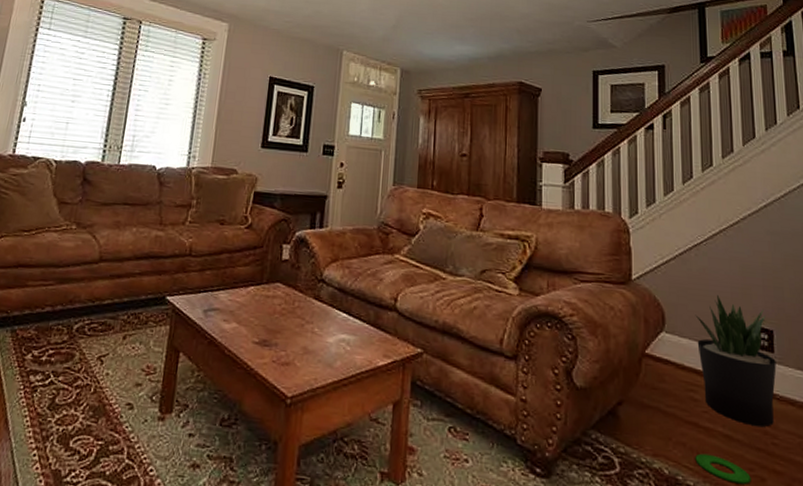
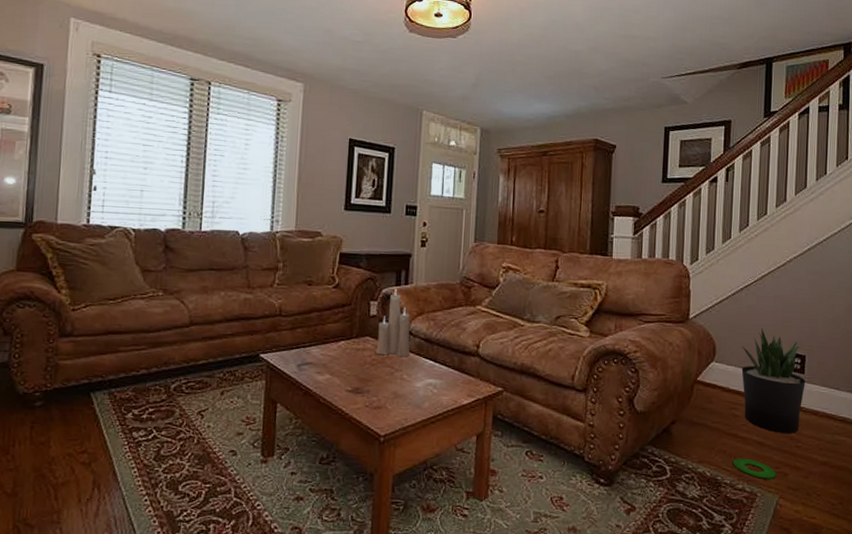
candle: none [286,232,324,307] -> present [376,289,410,356]

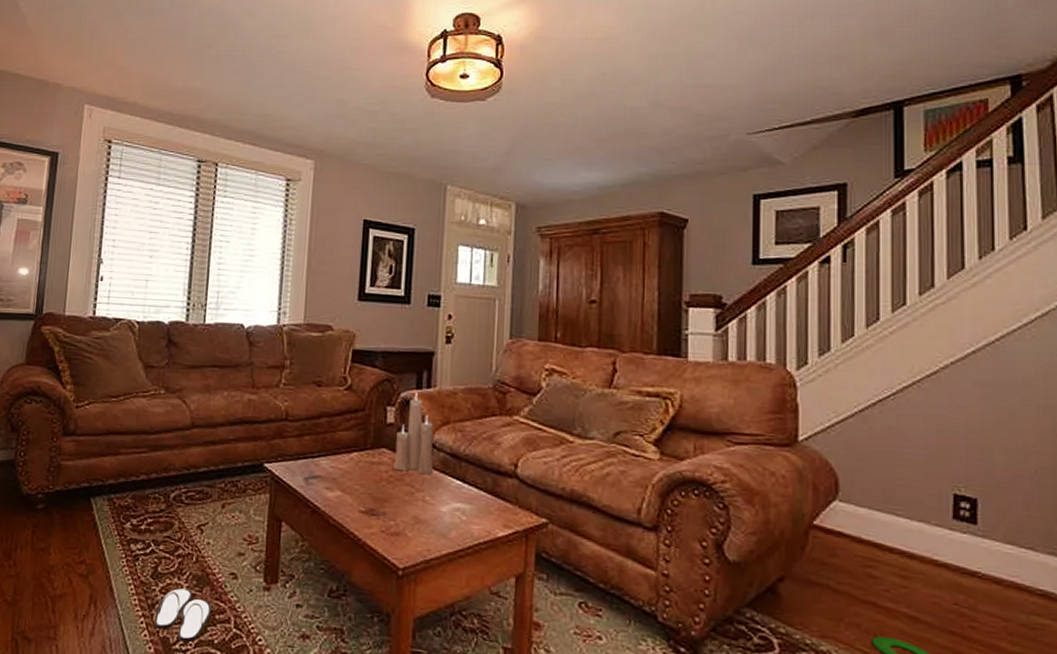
slippers: none [158,468,213,514] -> present [154,588,211,643]
planter: present [741,328,805,433] -> none [877,457,979,608]

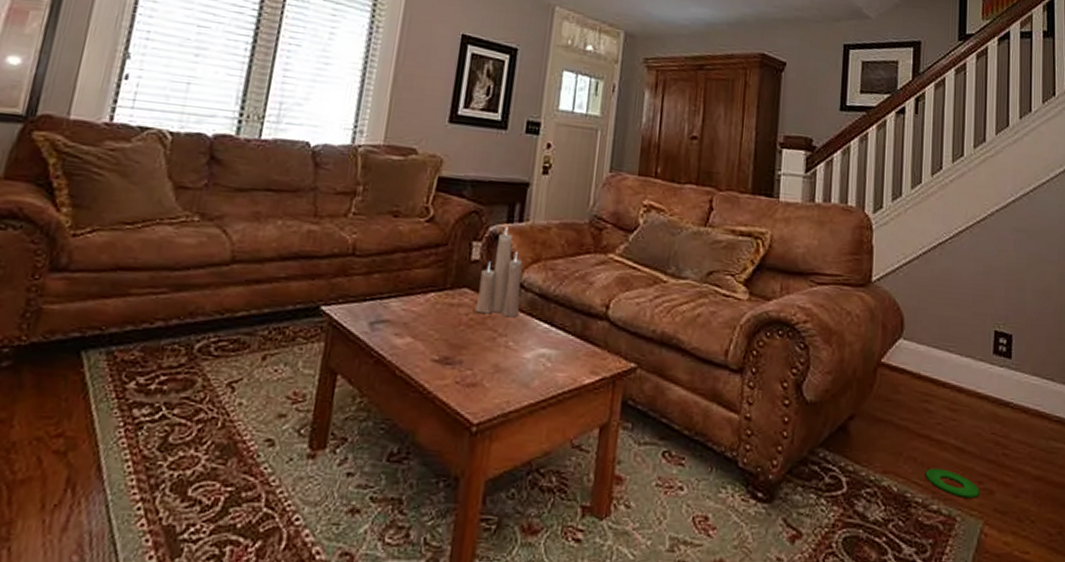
slippers: present [154,588,211,643] -> none [155,462,237,530]

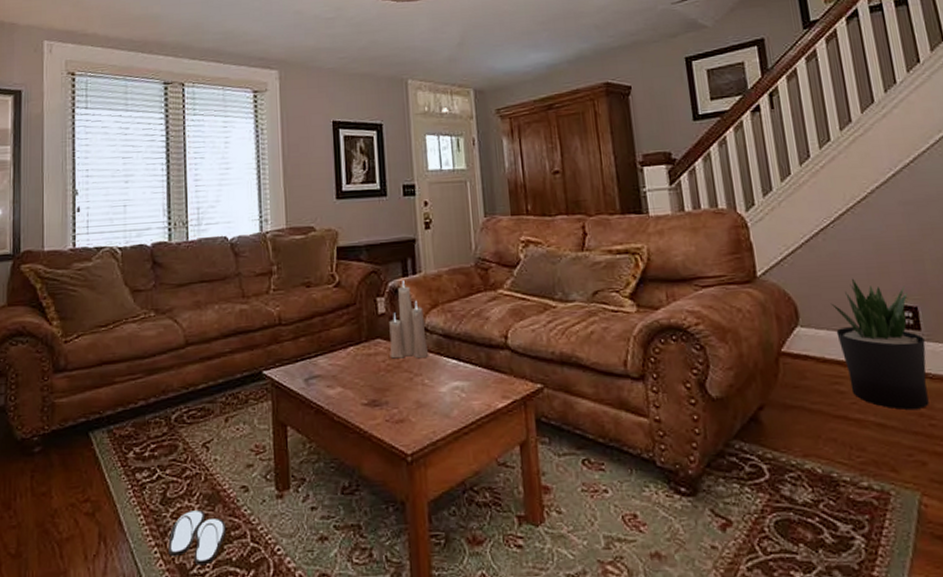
slippers: none [155,462,237,530] -> present [168,510,226,566]
dog toy: present [925,468,980,498] -> none [848,446,912,472]
planter: none [935,297,1013,437] -> present [830,278,929,410]

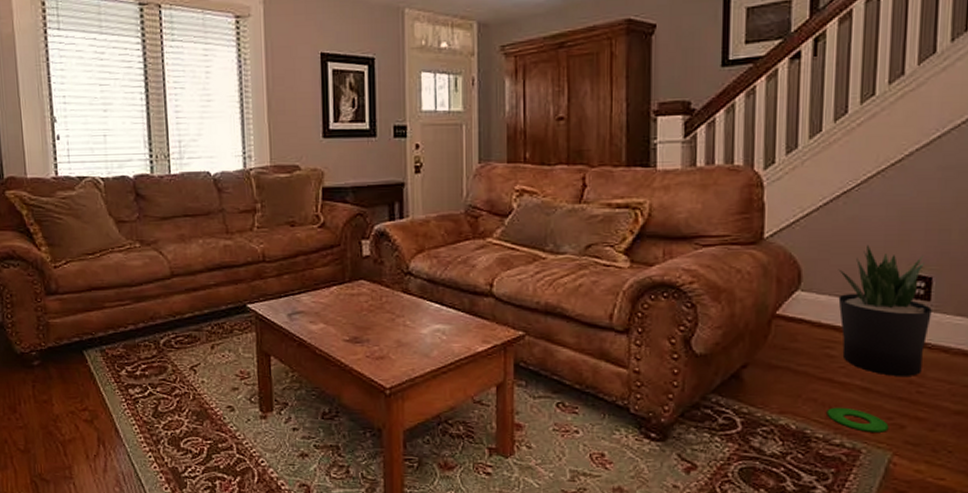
slippers: present [168,510,226,566] -> none [161,424,214,470]
candle: present [389,280,429,359] -> none [373,224,412,300]
dog toy: none [848,446,912,472] -> present [827,407,889,432]

